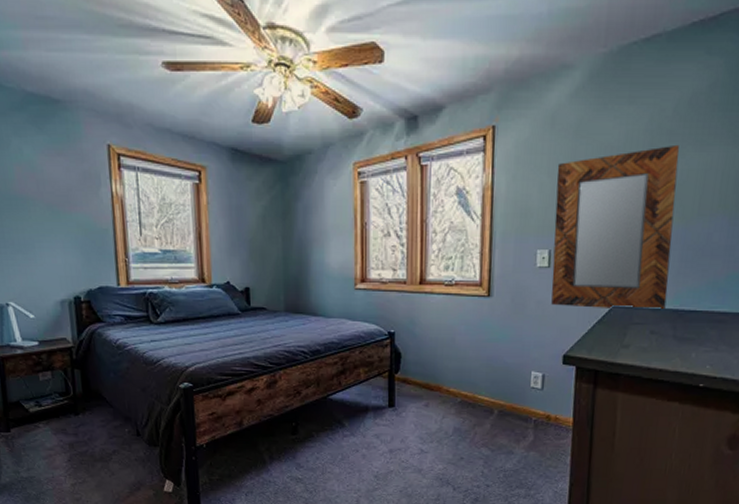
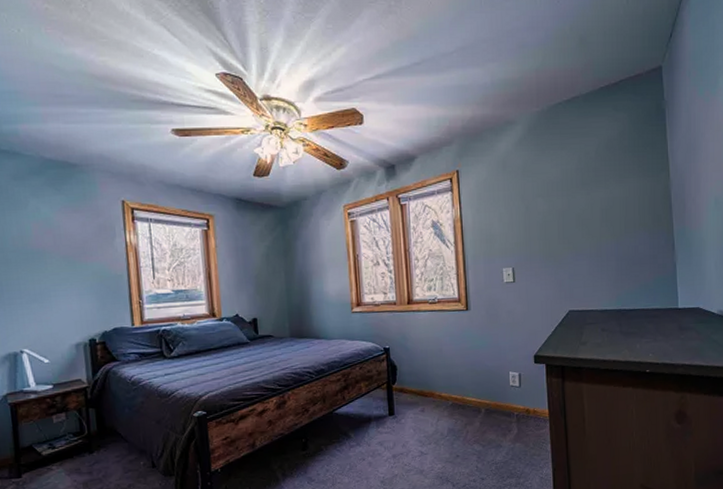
home mirror: present [551,144,680,309] -> none [511,178,611,314]

